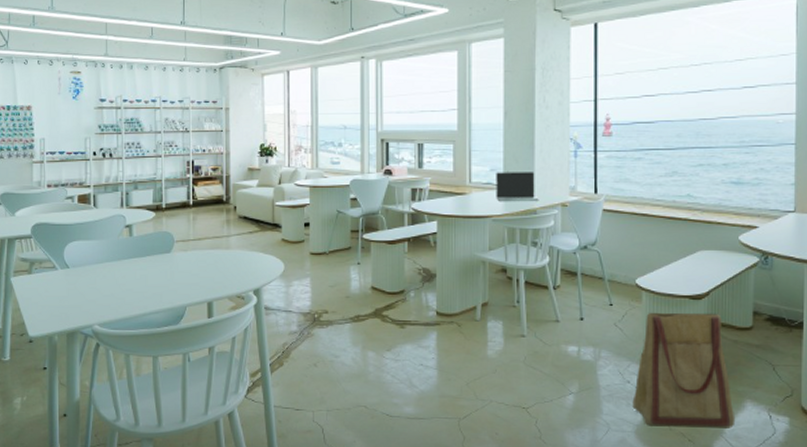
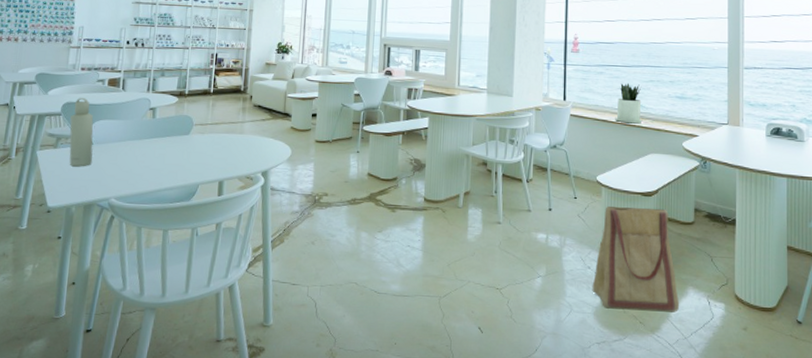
bottle: none [42,218,71,293] -> present [69,98,94,167]
laptop: present [496,172,539,202] -> none [480,78,517,106]
planter: none [657,168,690,216] -> present [615,83,643,124]

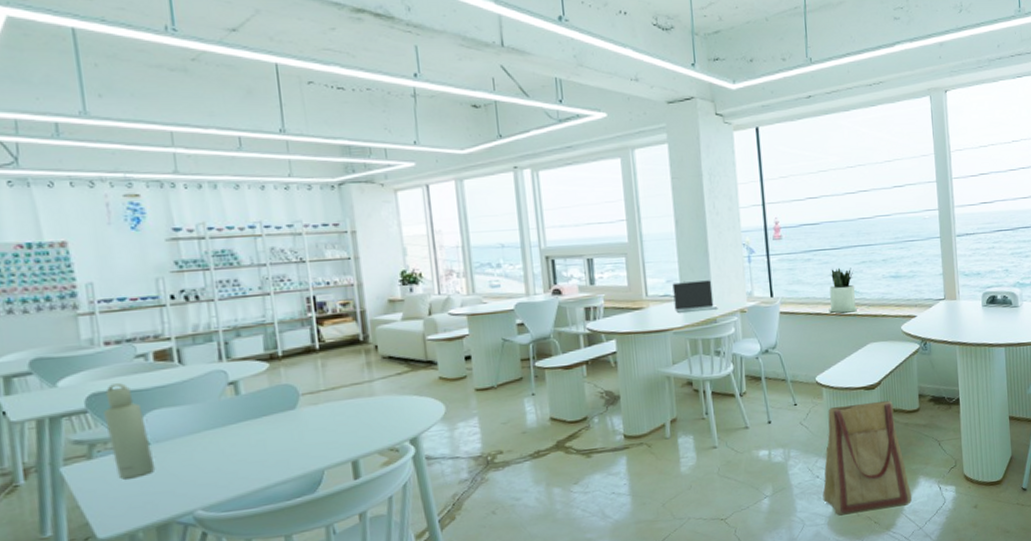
laptop: none [480,78,517,106] -> present [672,280,718,314]

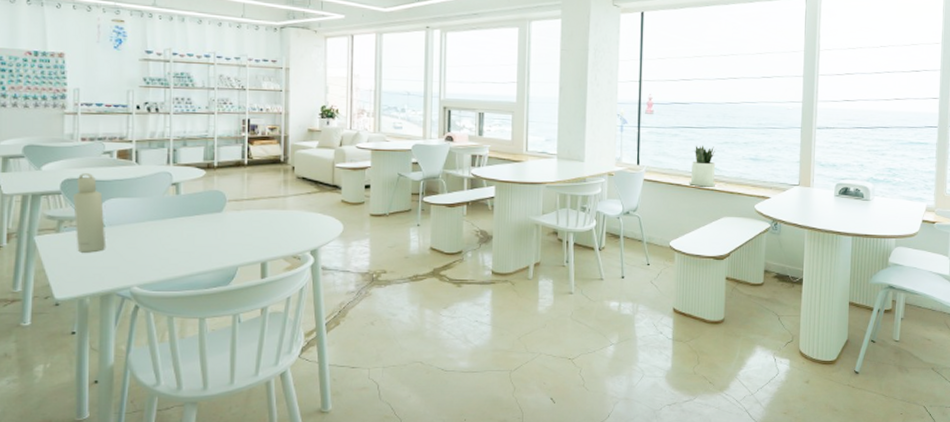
laptop: present [672,280,718,314] -> none [550,142,589,171]
shopping bag: present [822,400,912,516] -> none [664,271,748,371]

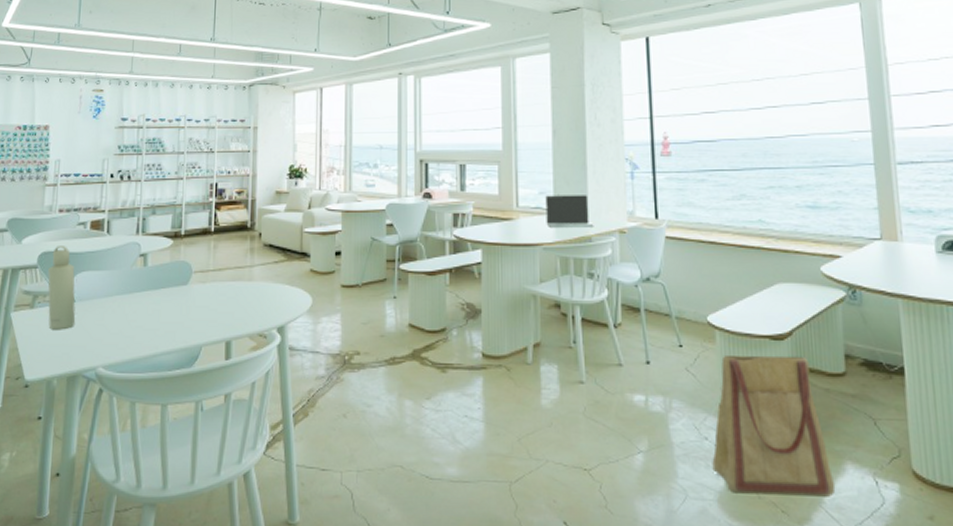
laptop: none [550,142,589,171] -> present [545,195,594,229]
shopping bag: none [664,271,748,371] -> present [712,354,836,497]
planter: present [689,145,716,187] -> none [726,191,763,244]

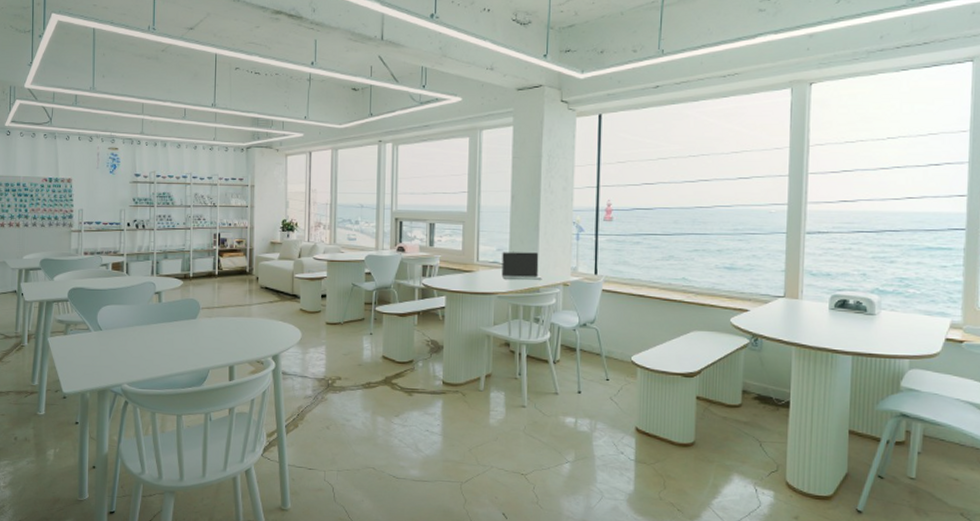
bottle: present [48,246,76,330] -> none [77,283,103,353]
shopping bag: present [712,354,836,497] -> none [625,387,723,500]

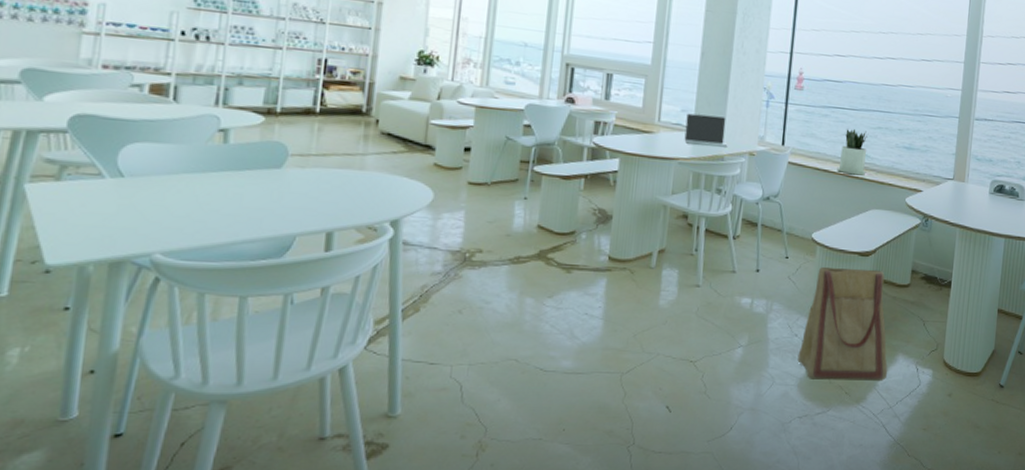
shopping bag: none [625,387,723,500] -> present [797,266,888,381]
planter: none [653,253,685,298] -> present [837,128,869,176]

